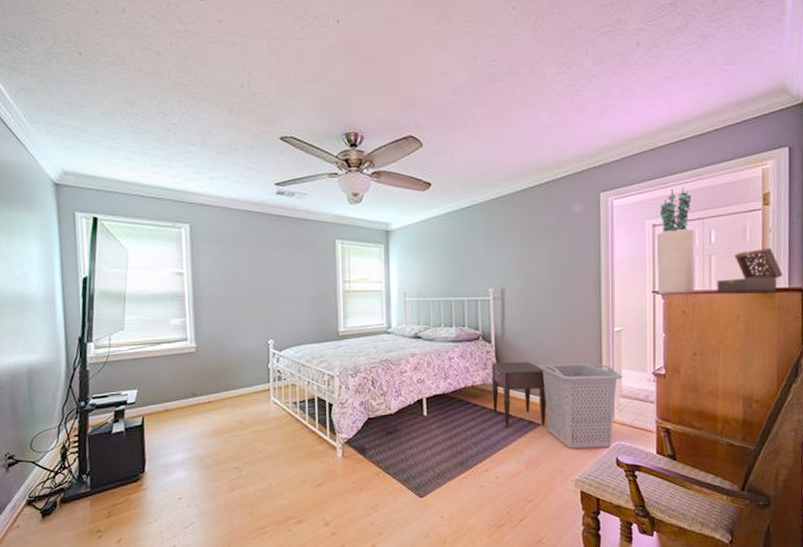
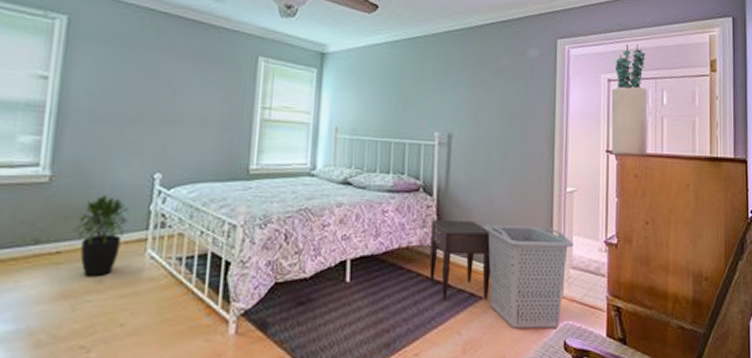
potted plant: none [217,359,254,419] -> present [73,195,129,278]
jewelry box: present [717,247,783,294] -> none [668,115,729,162]

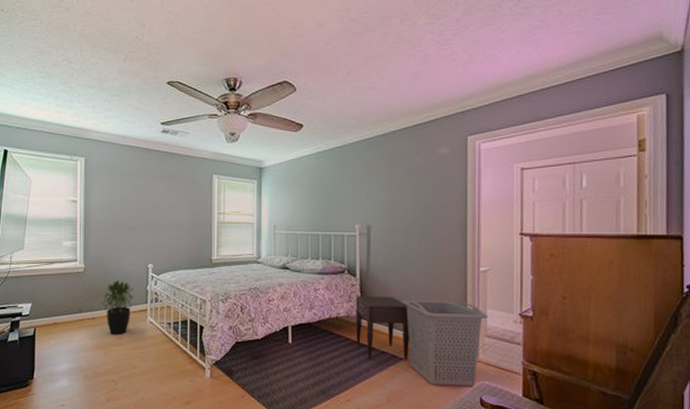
vase: present [611,43,648,158] -> none [524,132,565,239]

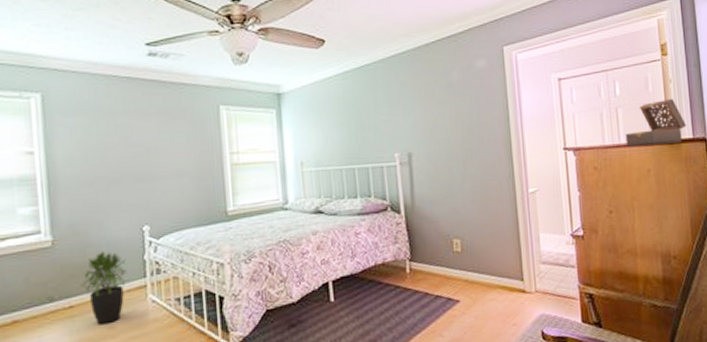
nightstand: present [355,296,410,361] -> none [402,232,465,308]
laundry basket: present [402,300,488,387] -> none [453,227,541,325]
jewelry box: none [588,193,661,240] -> present [625,98,687,148]

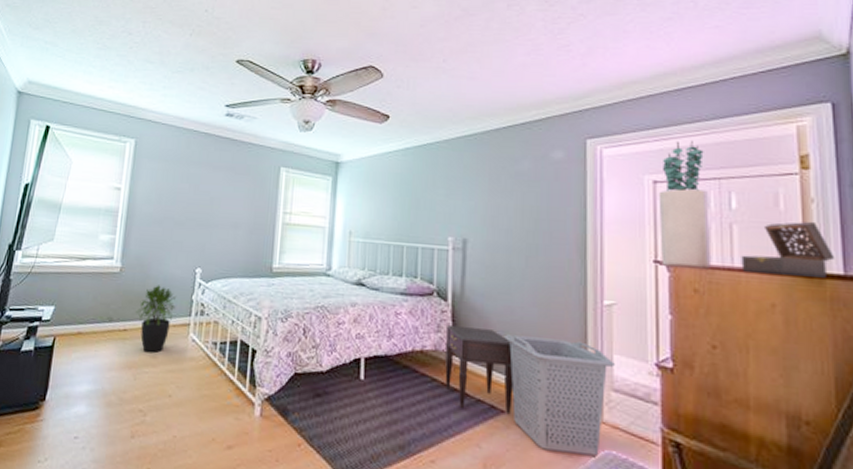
nightstand: none [402,232,465,308] -> present [444,326,514,415]
laundry basket: none [453,227,541,325] -> present [504,334,615,456]
vase: none [563,39,604,153] -> present [658,140,710,271]

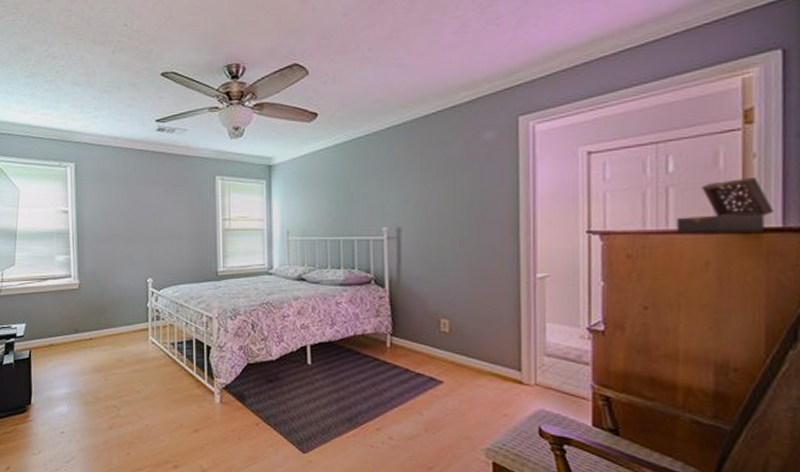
potted plant: present [136,285,177,353] -> none [98,296,134,357]
nightstand: present [444,326,514,415] -> none [384,310,450,384]
laundry basket: present [504,334,615,456] -> none [441,313,547,414]
vase: present [658,140,710,271] -> none [592,105,645,237]

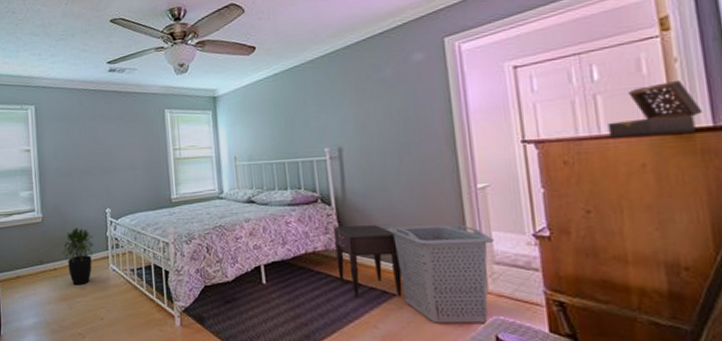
potted plant: none [98,296,134,357] -> present [61,227,94,286]
nightstand: none [384,310,450,384] -> present [332,225,403,298]
laundry basket: none [441,313,547,414] -> present [388,224,494,323]

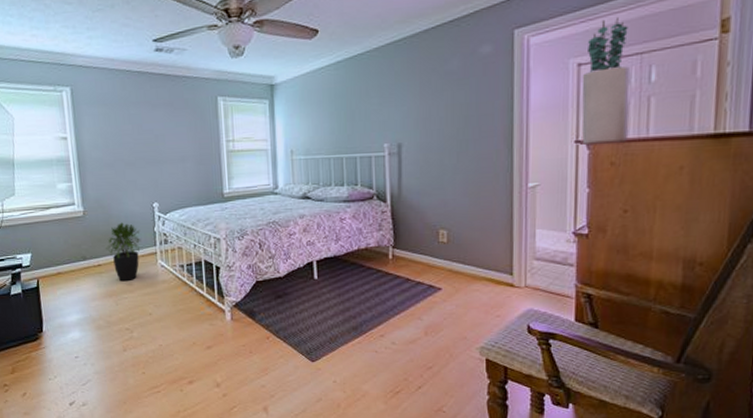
nightstand: present [332,225,403,298] -> none [386,222,448,292]
laundry basket: present [388,224,494,323] -> none [439,222,537,314]
vase: none [519,21,578,145] -> present [581,16,630,146]
jewelry box: present [607,79,704,139] -> none [655,84,743,142]

